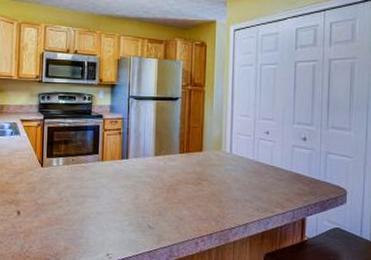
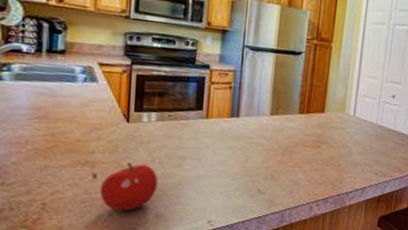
fruit: none [23,201,66,244] -> present [100,163,158,211]

